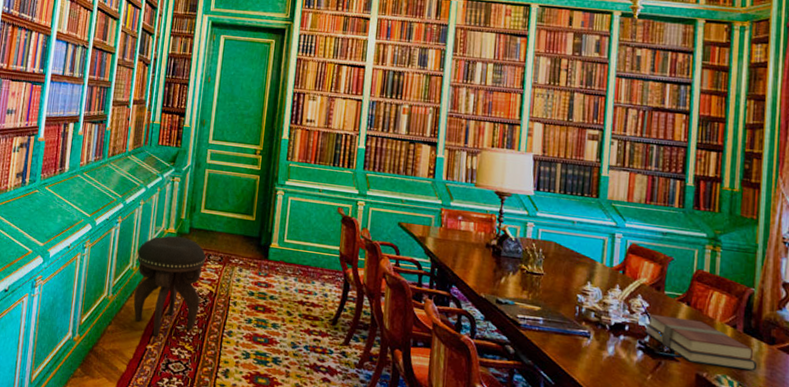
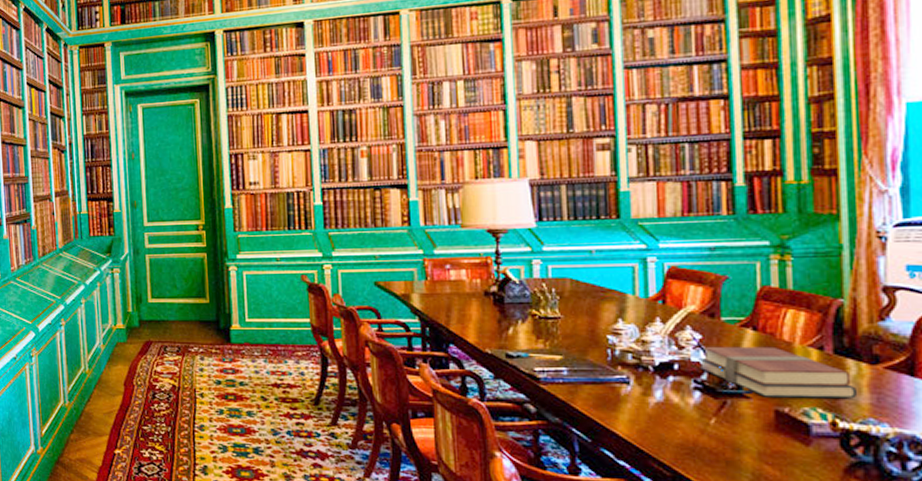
footstool: present [133,236,206,337] -> none [87,331,164,440]

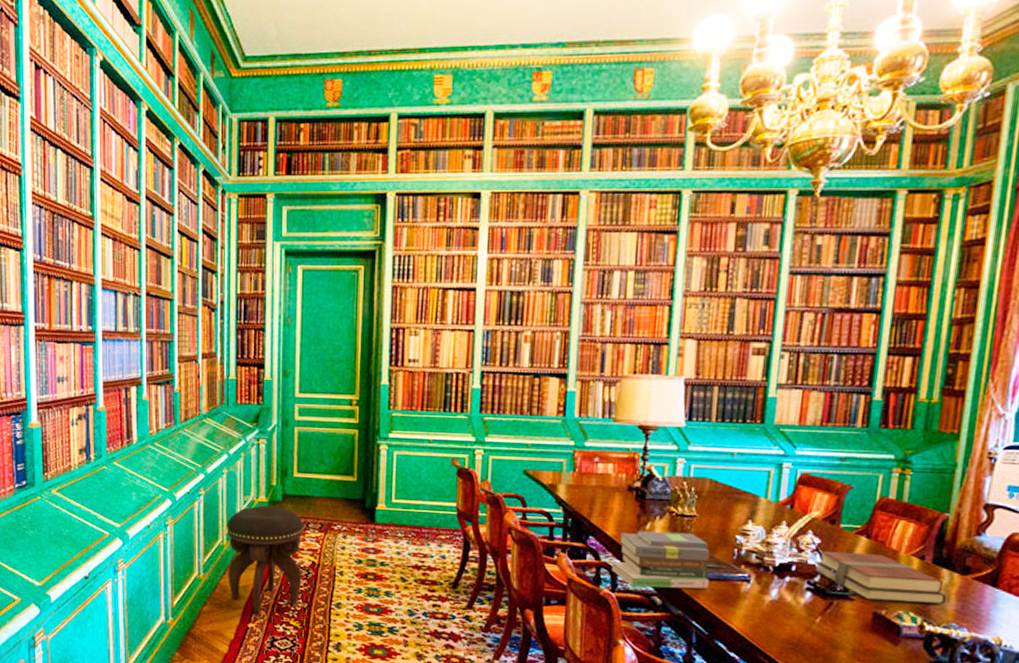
footstool: none [87,331,164,440] -> present [226,504,305,614]
books: none [477,335,585,395] -> present [611,531,710,589]

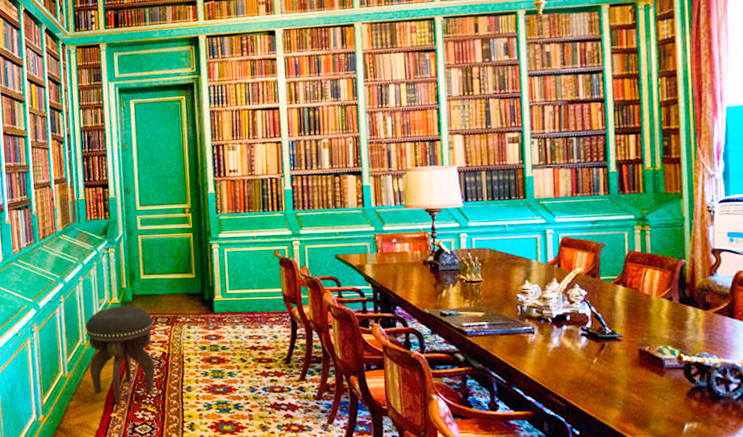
books: present [611,531,710,589] -> none [418,295,501,347]
books: present [813,550,947,605] -> none [584,299,696,339]

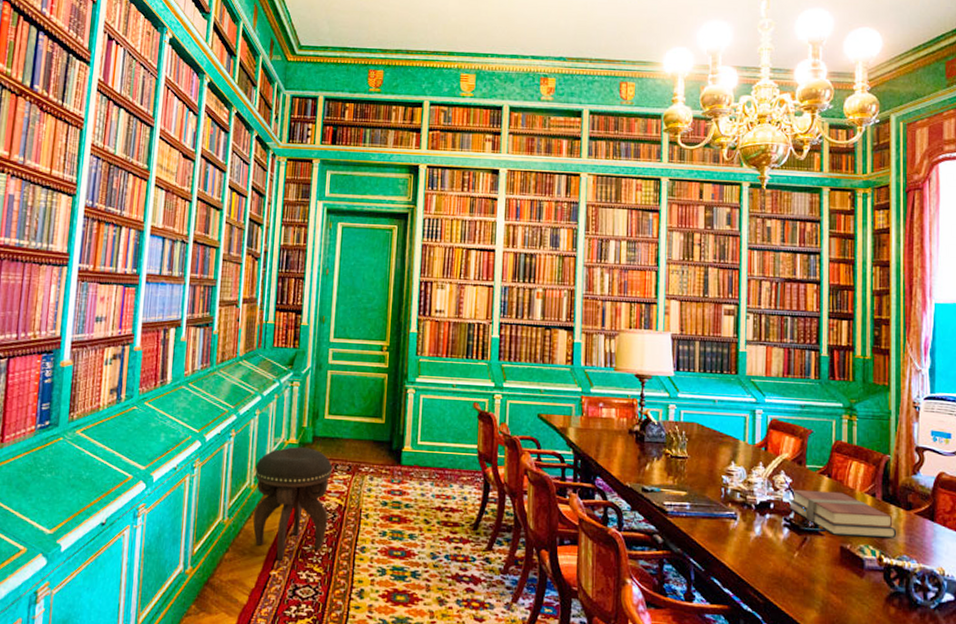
books: none [584,299,696,339] -> present [788,489,897,539]

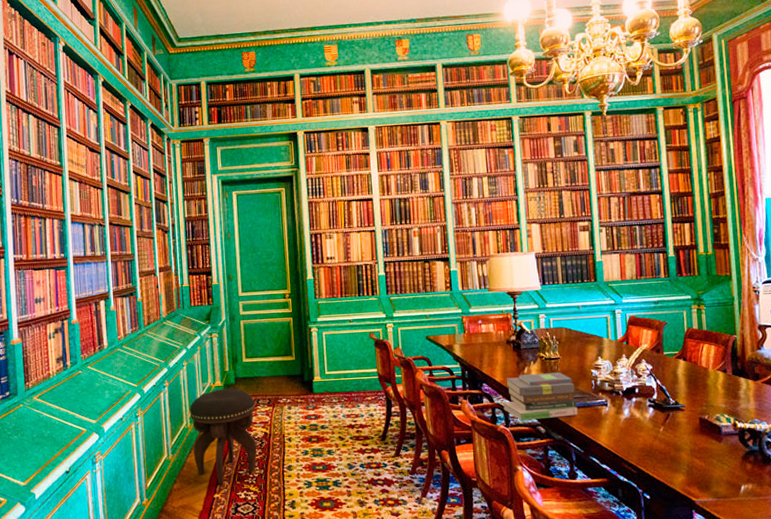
books: none [617,472,702,527] -> present [503,372,578,421]
books: present [788,489,897,539] -> none [650,371,748,409]

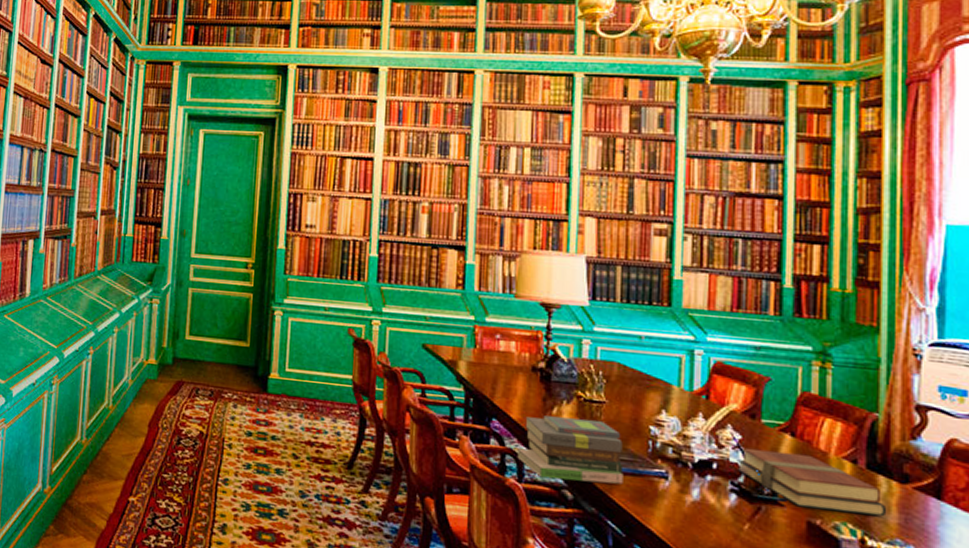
footstool: present [189,388,258,485] -> none [111,367,194,487]
books: none [650,371,748,409] -> present [736,447,887,517]

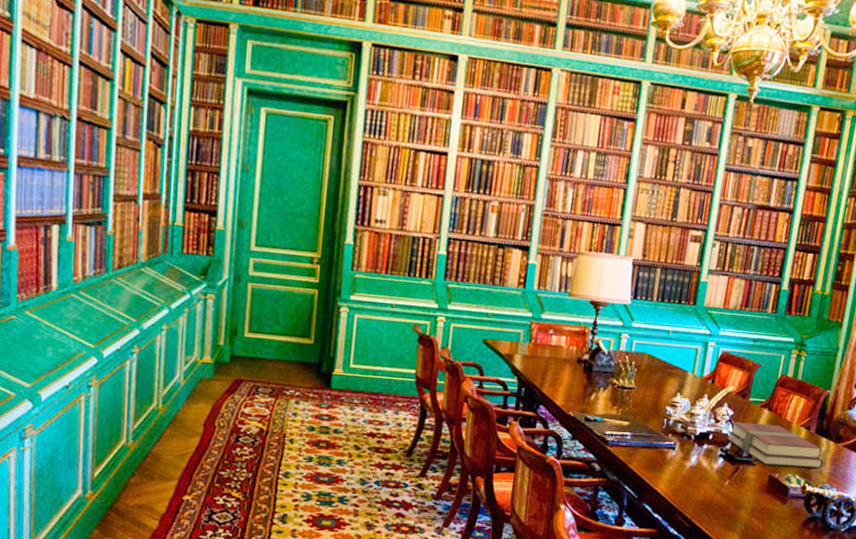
books: present [517,415,624,485] -> none [558,401,644,456]

